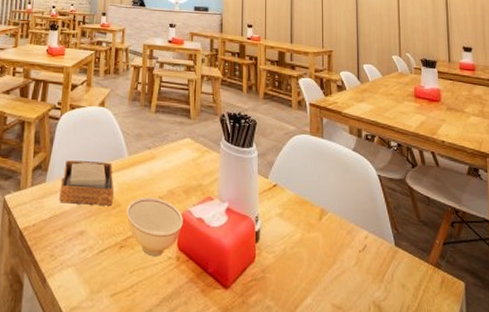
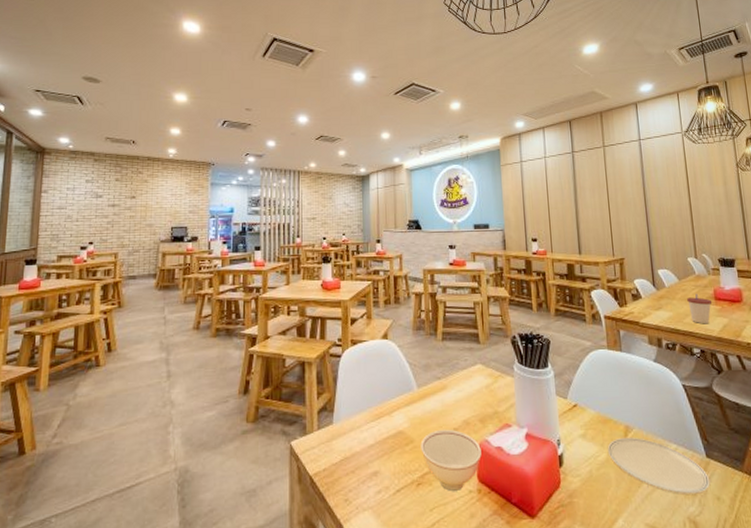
napkin holder: present [59,160,114,206] -> none [348,397,405,445]
plate: none [302,219,397,281] -> present [607,437,711,496]
cup: none [389,90,412,120] -> present [687,293,713,324]

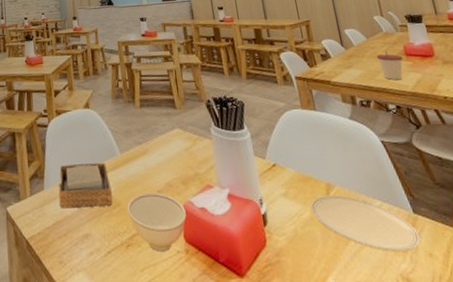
napkin holder: none [348,397,405,445] -> present [58,162,113,209]

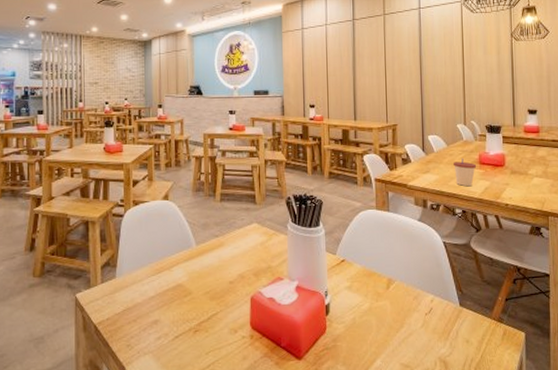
napkin holder: present [58,162,113,209] -> none [130,253,184,296]
bowl: present [127,191,186,252] -> none [198,282,255,337]
plate: present [310,194,421,253] -> none [370,288,461,339]

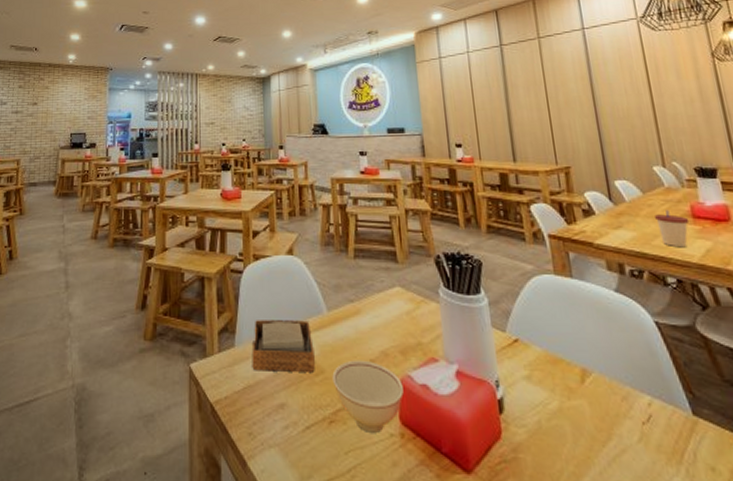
napkin holder: none [130,253,184,296] -> present [252,320,315,372]
bowl: none [198,282,255,337] -> present [332,360,404,433]

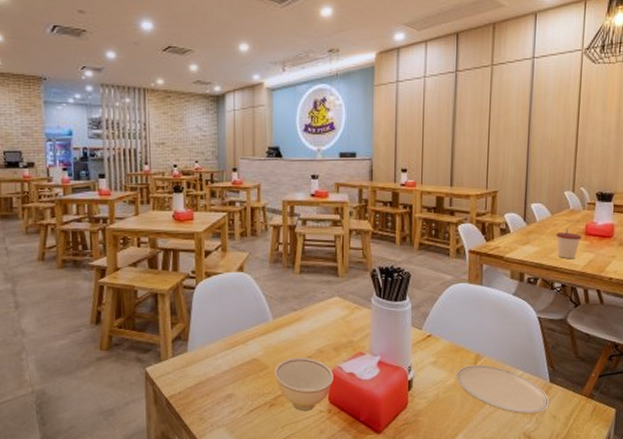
napkin holder: present [252,320,315,372] -> none [203,327,260,370]
plate: none [559,382,701,462] -> present [456,364,550,415]

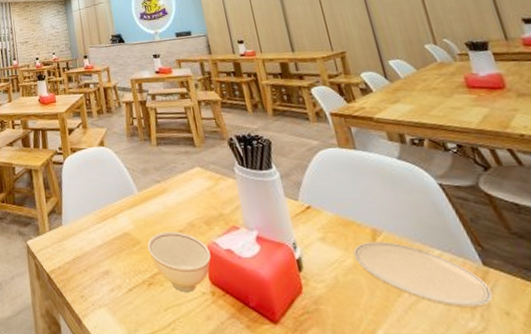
cup: present [557,228,582,259] -> none [430,82,465,116]

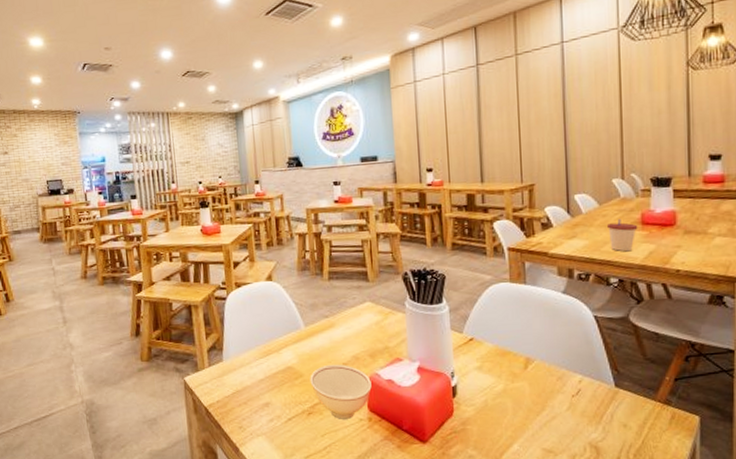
plate: present [353,241,494,308] -> none [505,368,617,423]
cup: none [430,82,465,116] -> present [607,218,638,252]

